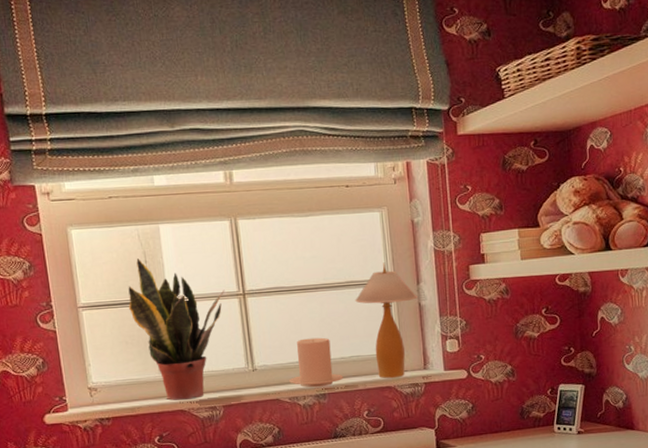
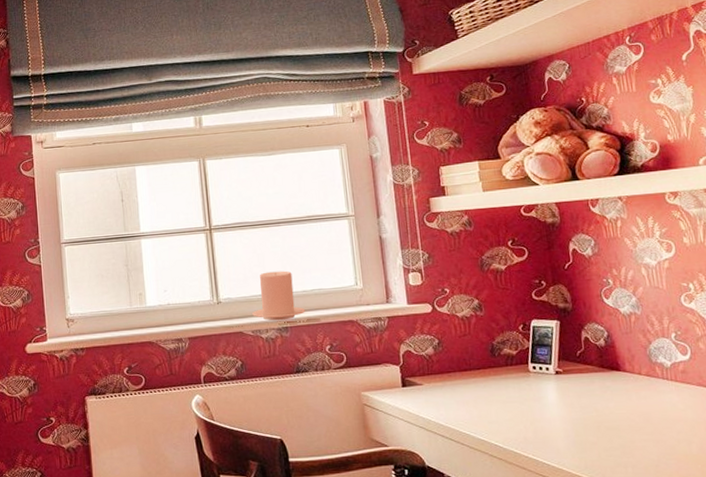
potted plant: present [128,259,225,402] -> none [106,198,193,333]
table lamp: present [355,262,418,379] -> none [316,197,378,313]

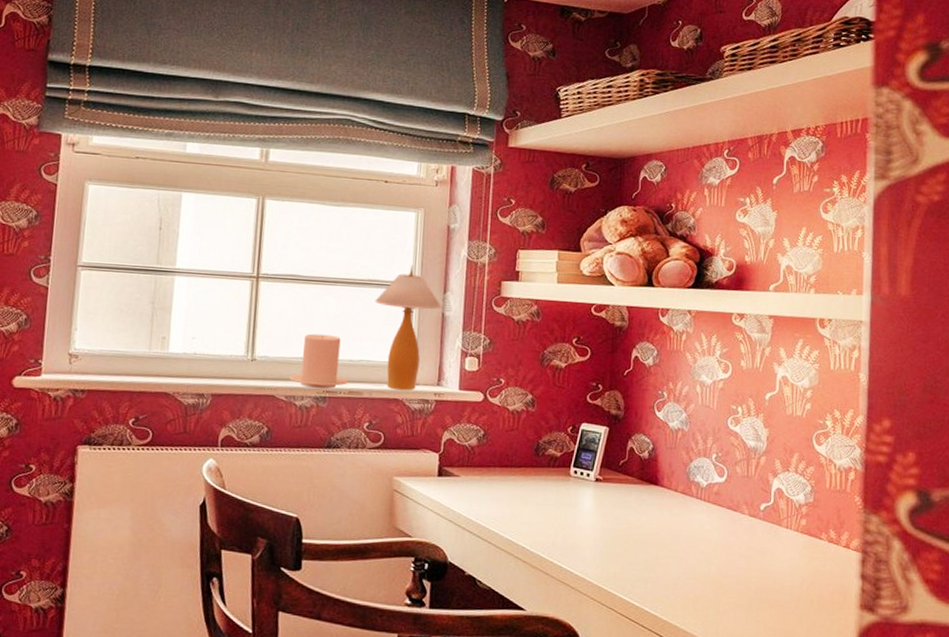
table lamp: none [316,197,378,313] -> present [375,265,442,391]

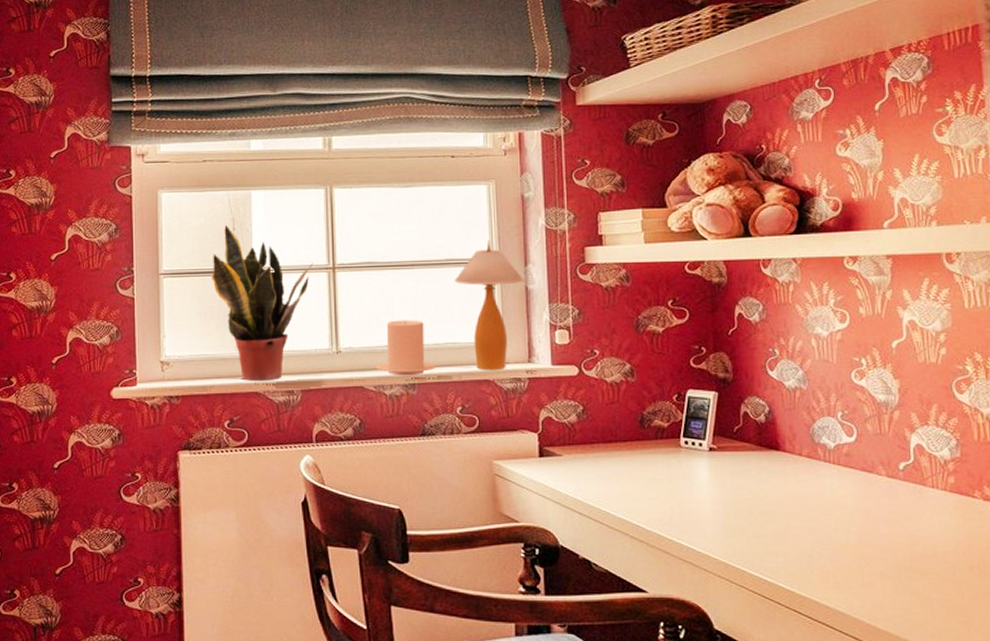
potted plant: none [132,224,238,383] -> present [212,225,314,382]

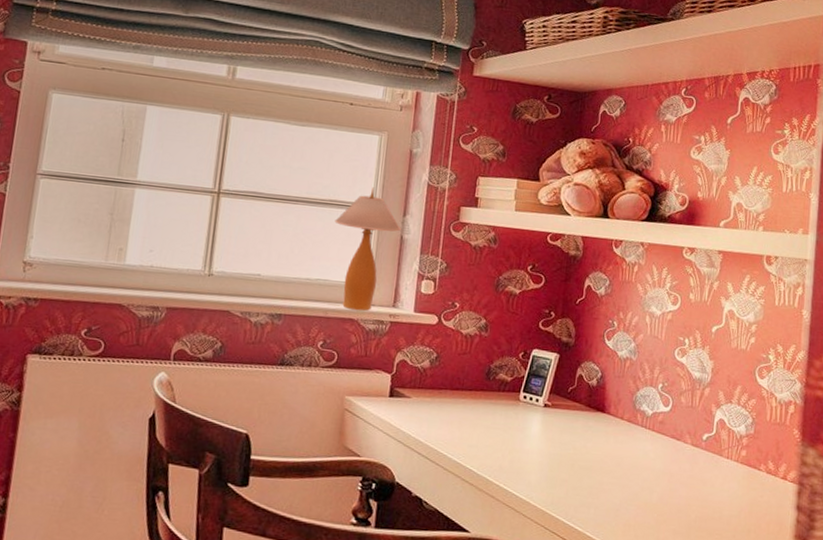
potted plant: present [212,225,314,382] -> none [92,135,200,296]
candle: present [376,320,436,376] -> none [245,251,305,307]

